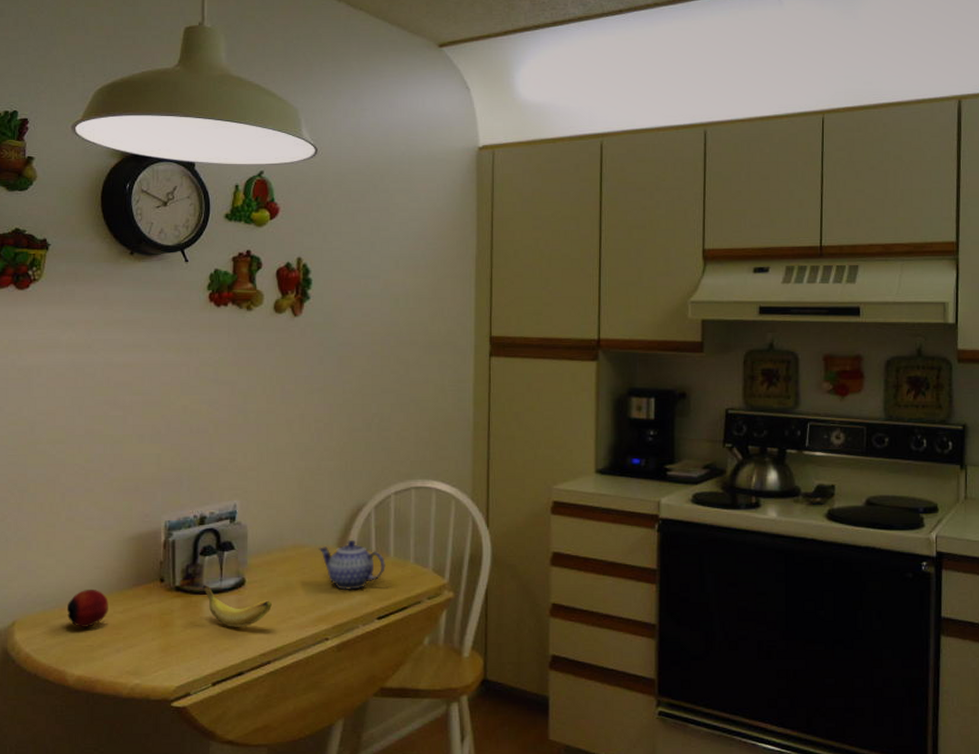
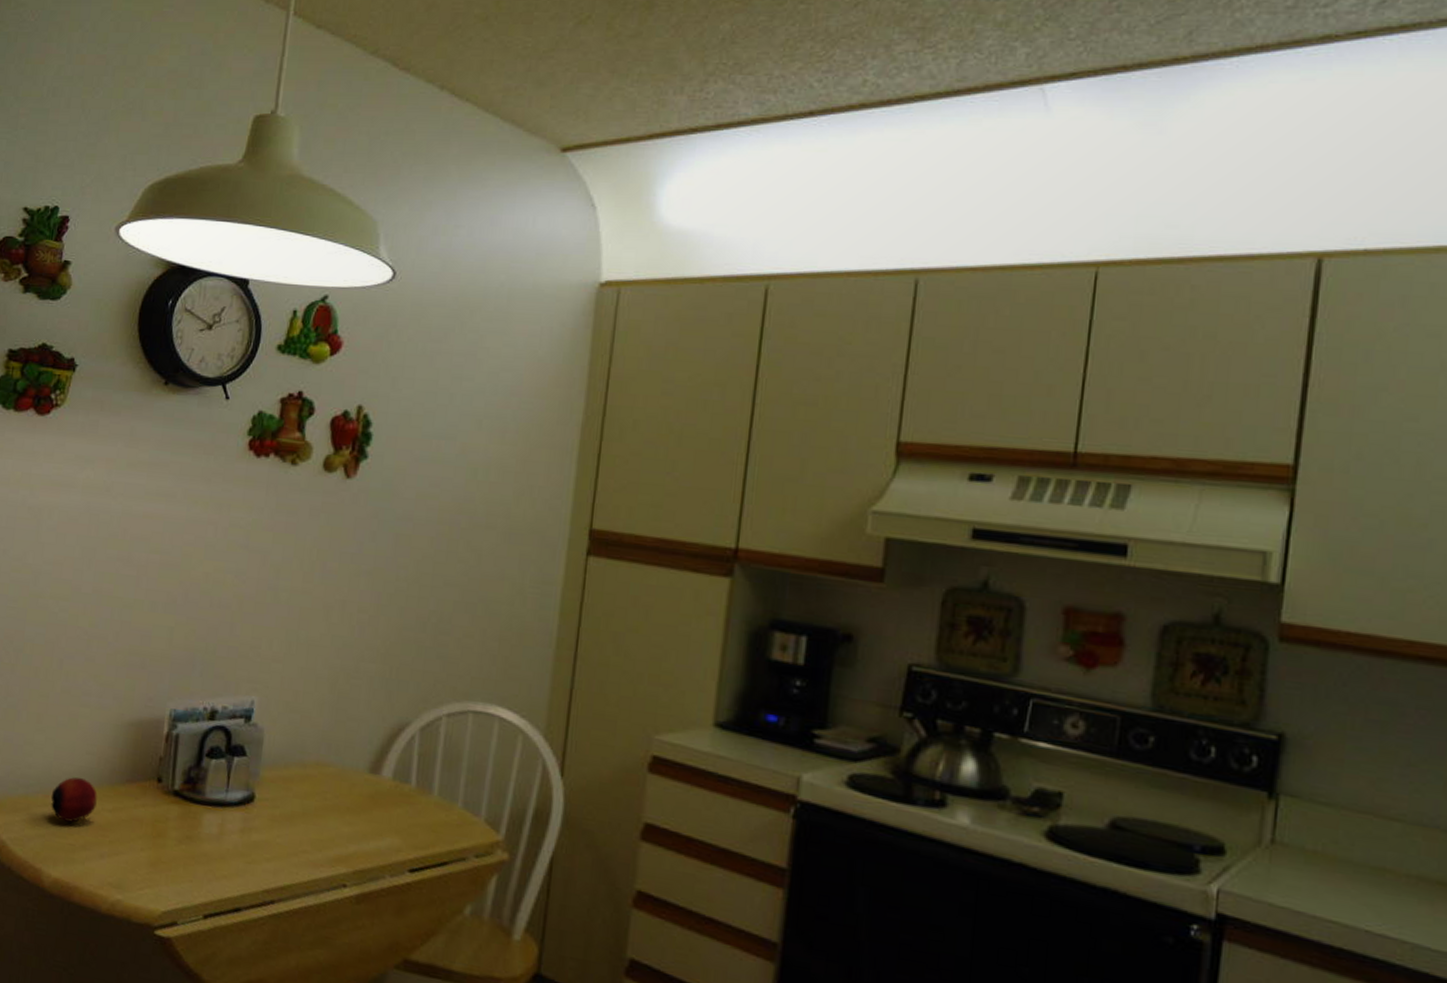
banana: present [202,585,272,627] -> none [204,794,283,854]
teapot: present [318,539,386,590] -> none [346,765,427,830]

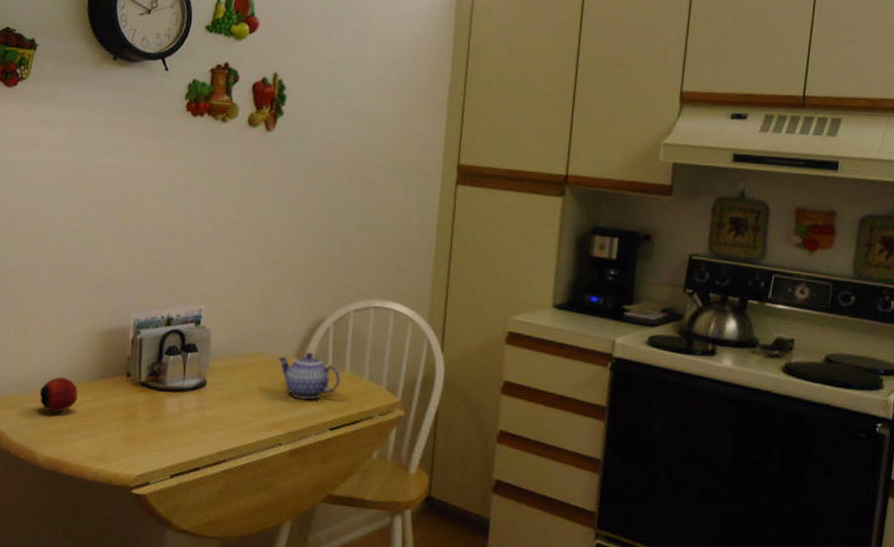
teapot: none [346,765,427,830] -> present [277,351,341,400]

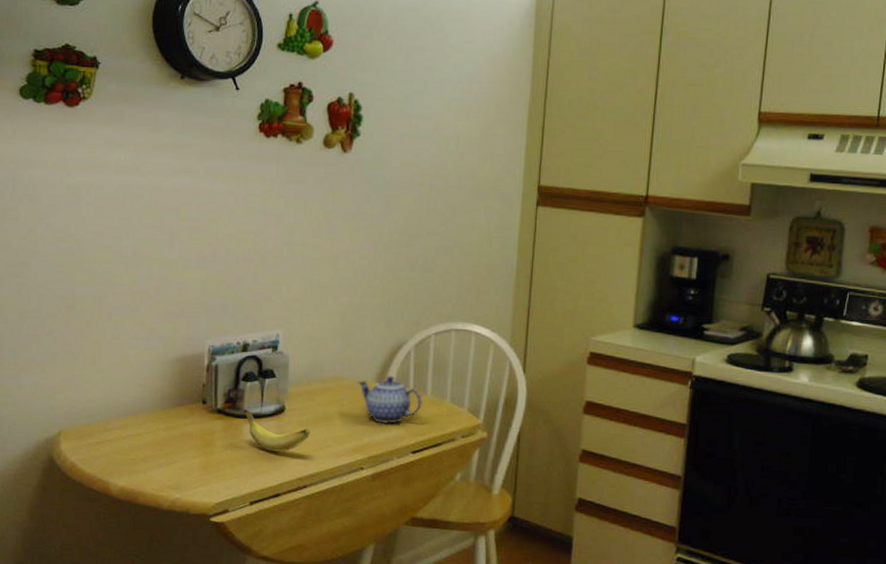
apple: present [39,377,78,413] -> none [111,405,152,442]
banana: none [165,383,230,426] -> present [243,409,310,452]

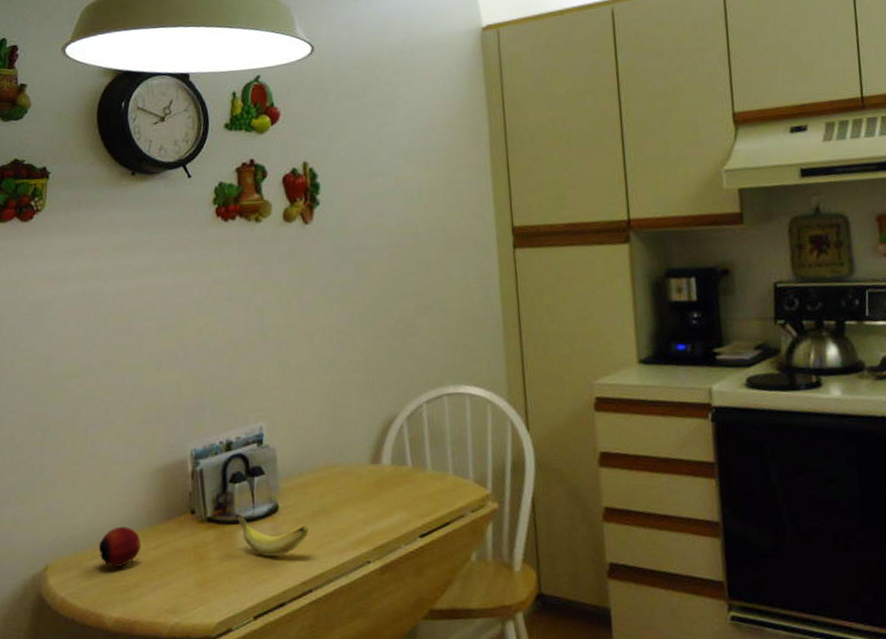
apple: none [111,405,152,442] -> present [98,526,141,567]
teapot: present [357,375,422,424] -> none [351,454,424,509]

